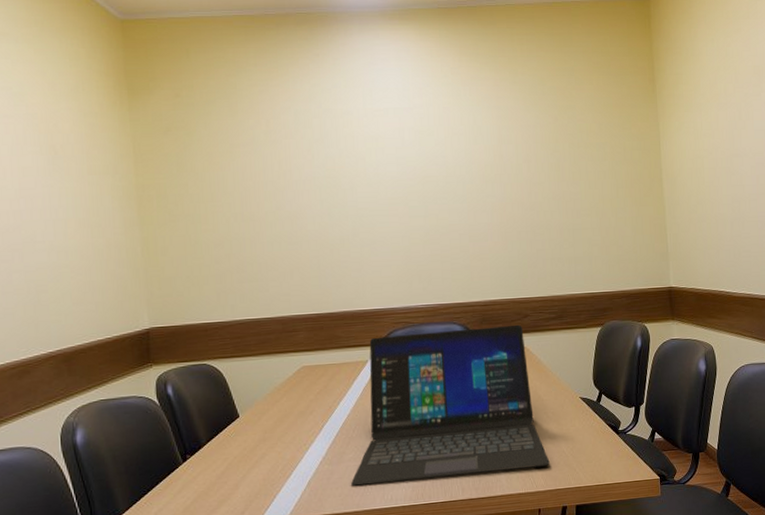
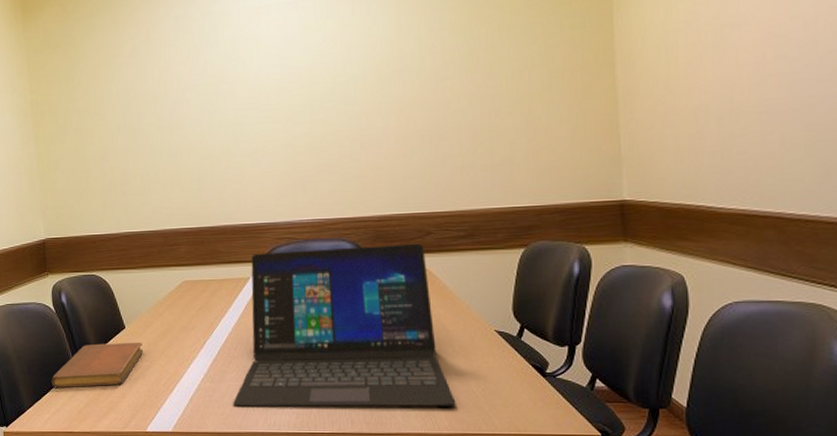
notebook: none [153,430,259,486] -> present [51,342,144,387]

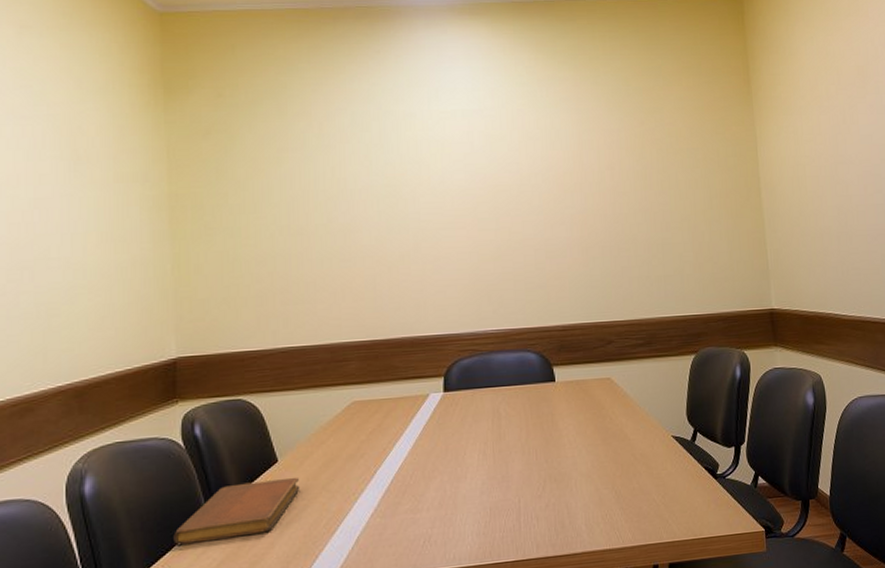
laptop: present [233,243,456,407] -> none [407,352,638,543]

